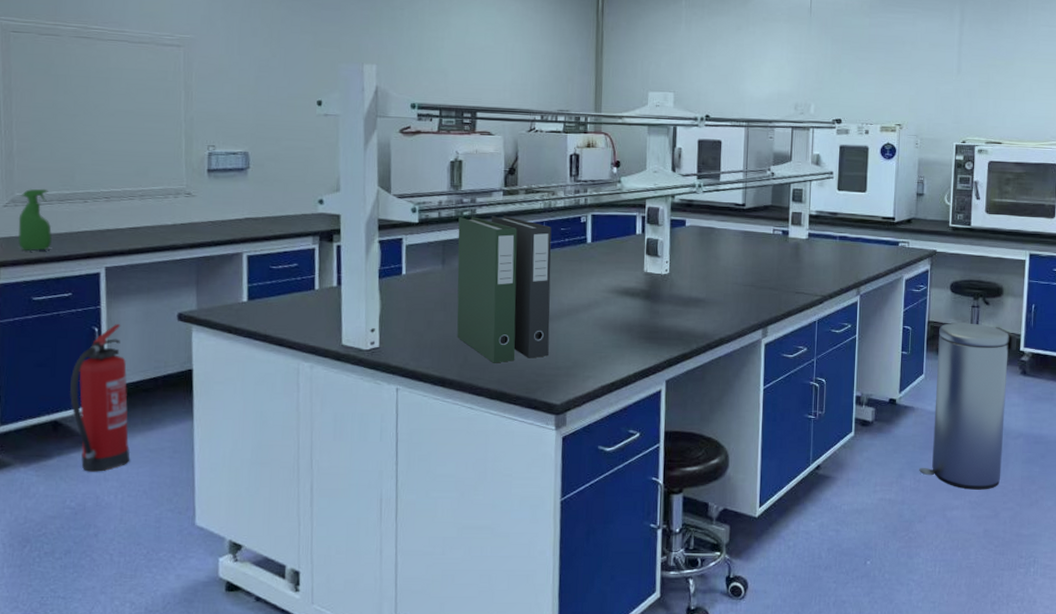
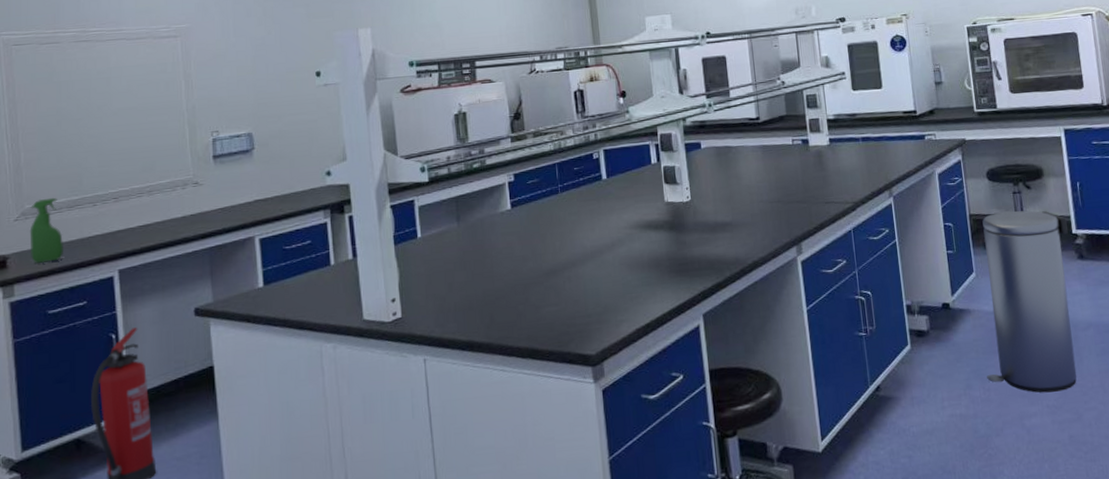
binder: present [457,215,552,363] -> none [469,162,577,319]

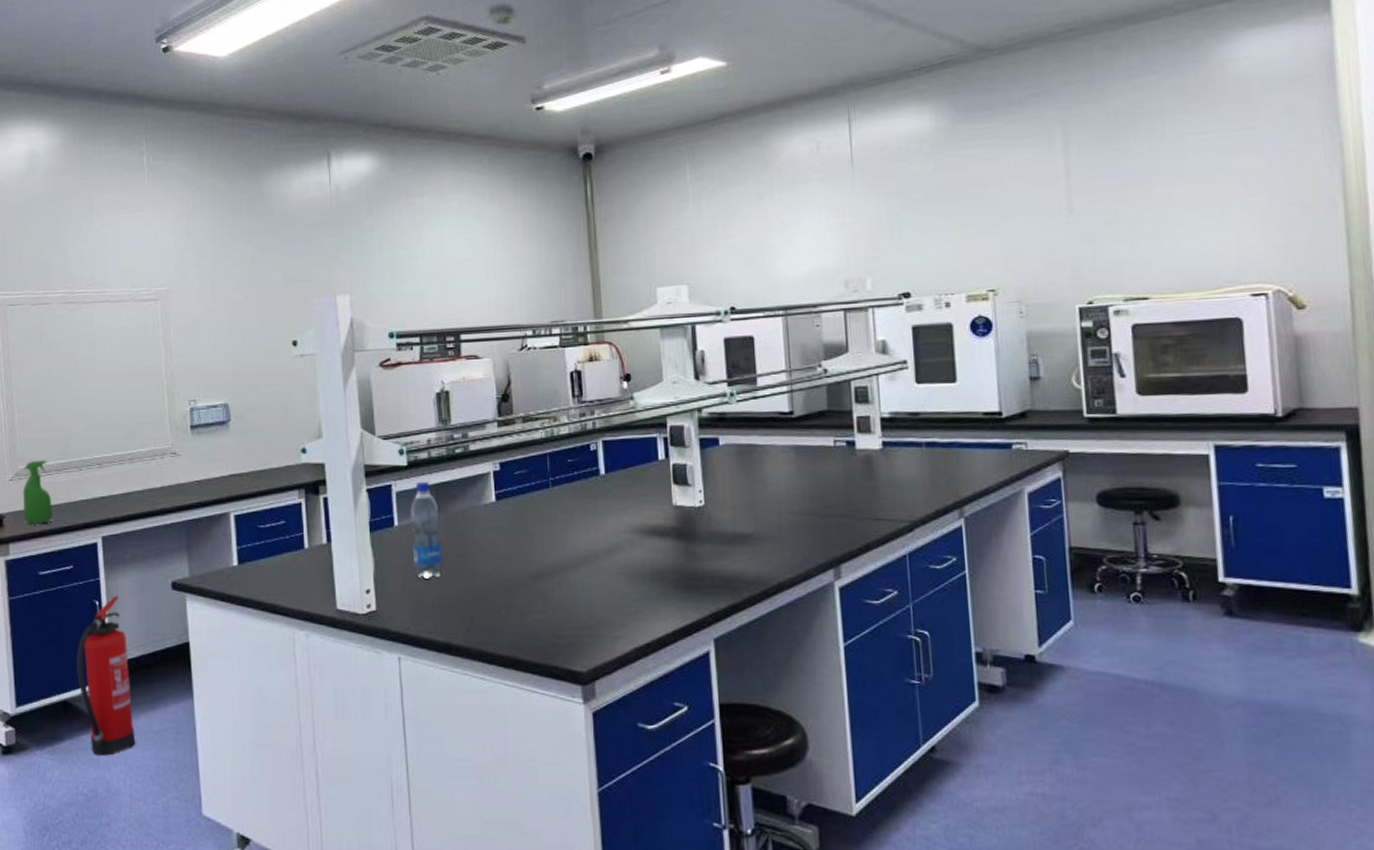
bottle: none [431,194,464,285] -> present [409,481,443,580]
pedal bin: present [982,210,1077,393] -> none [1082,546,1214,782]

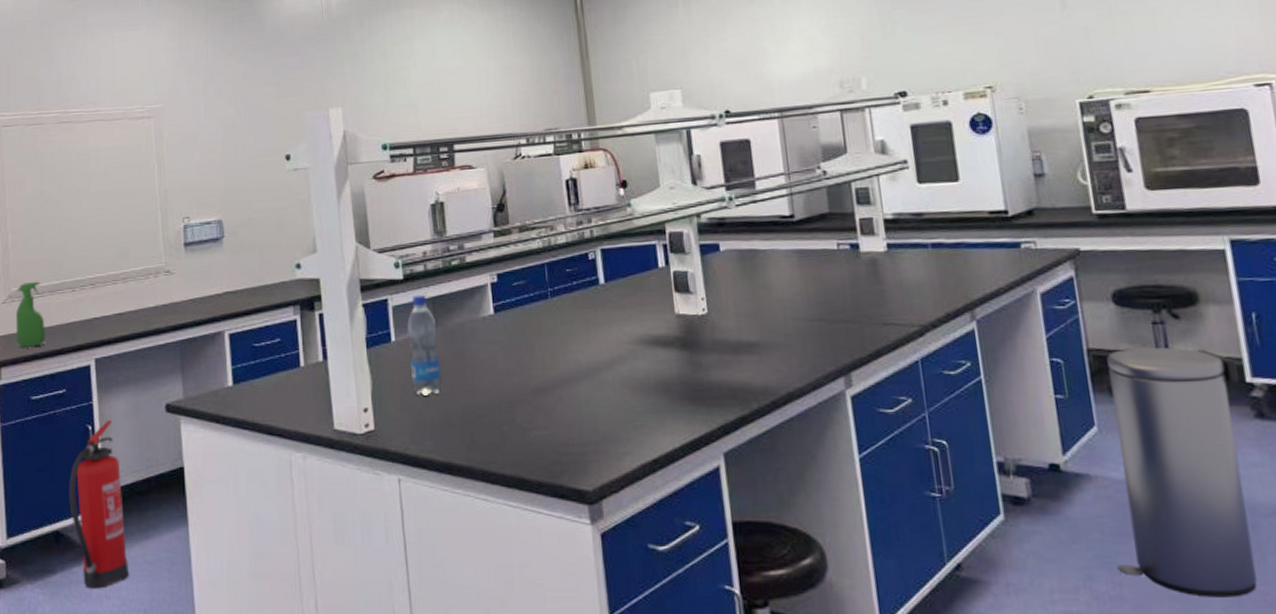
pedal bin: none [1082,546,1214,782] -> present [1106,347,1258,597]

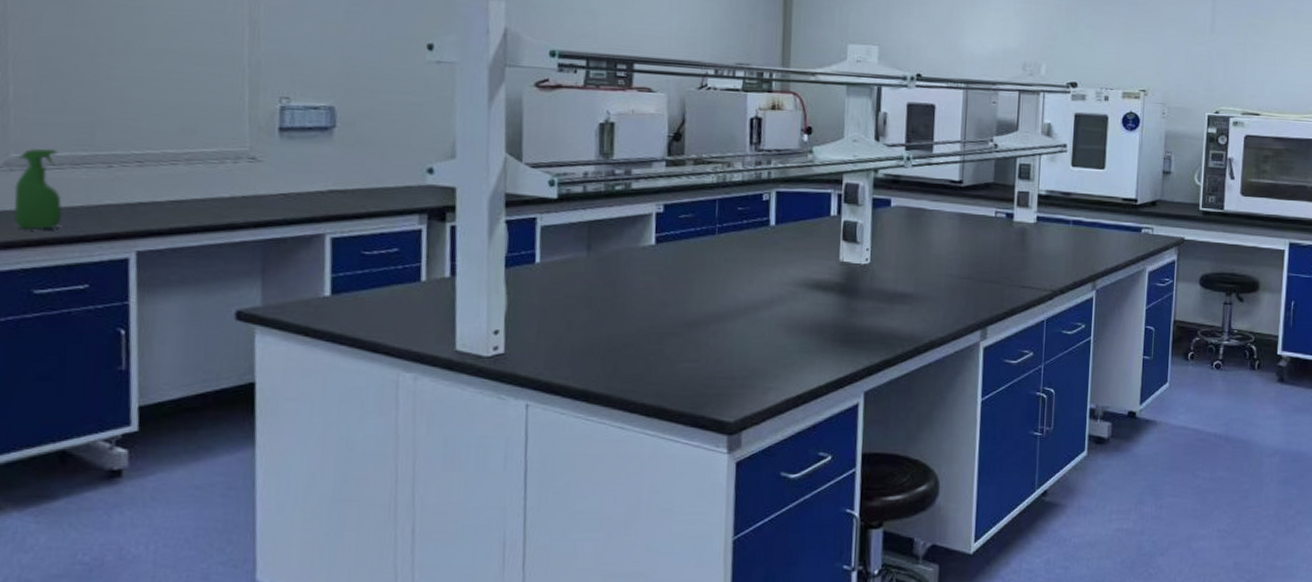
fire extinguisher: present [68,420,128,589] -> none [83,325,167,516]
bottle: present [406,294,442,397] -> none [554,216,590,323]
pedal bin: present [1106,347,1258,597] -> none [1161,322,1274,516]

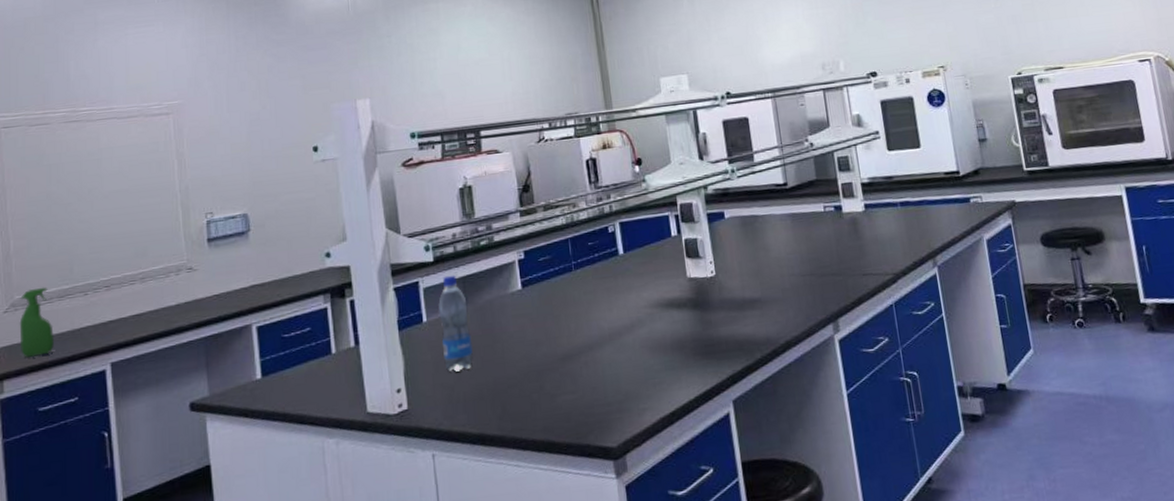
bottle: none [554,216,590,323] -> present [437,275,473,373]

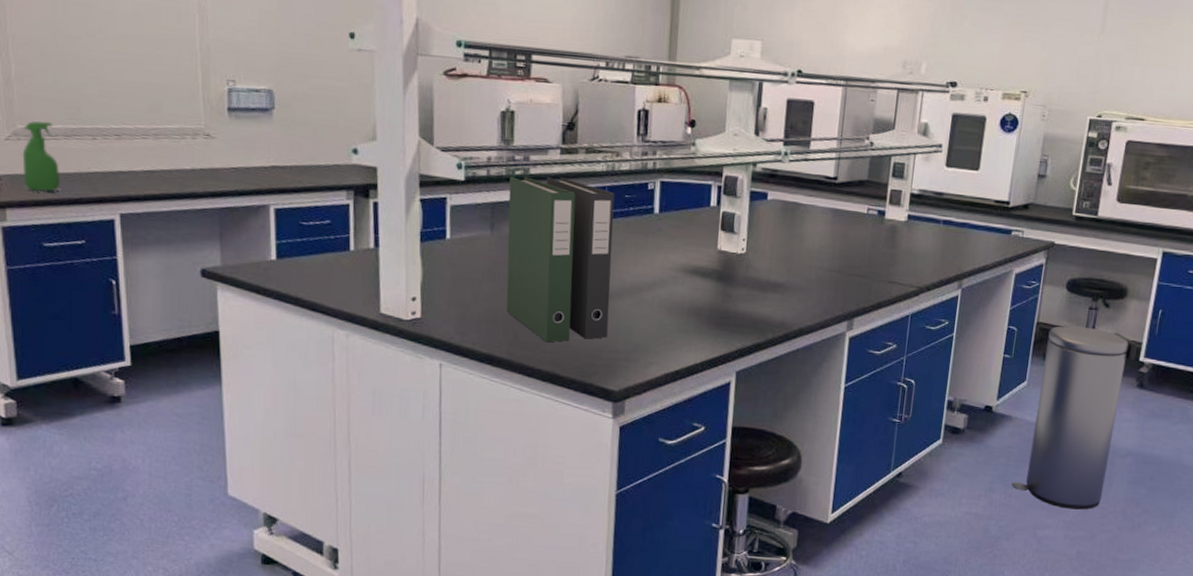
bottle: present [437,275,473,373] -> none [462,198,493,294]
binder: none [476,238,596,409] -> present [506,176,615,343]
pedal bin: none [1038,278,1154,483] -> present [1011,325,1137,510]

